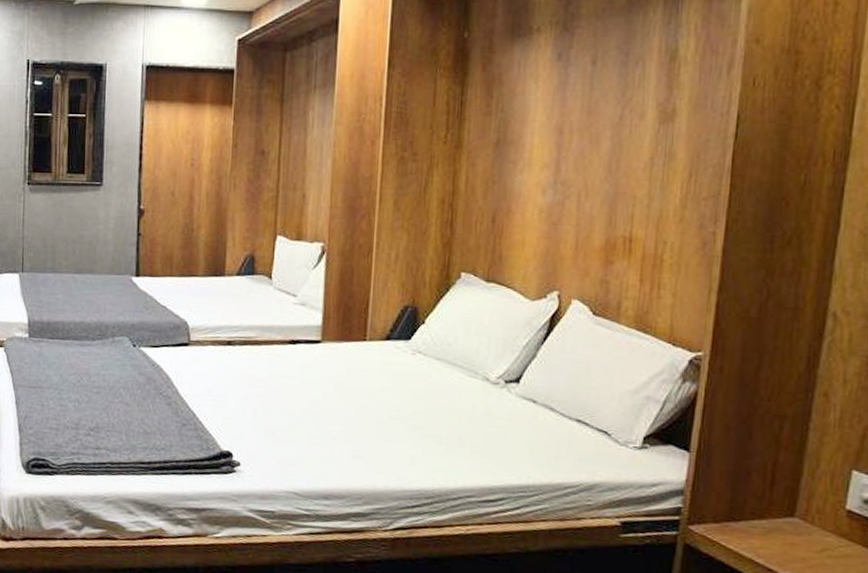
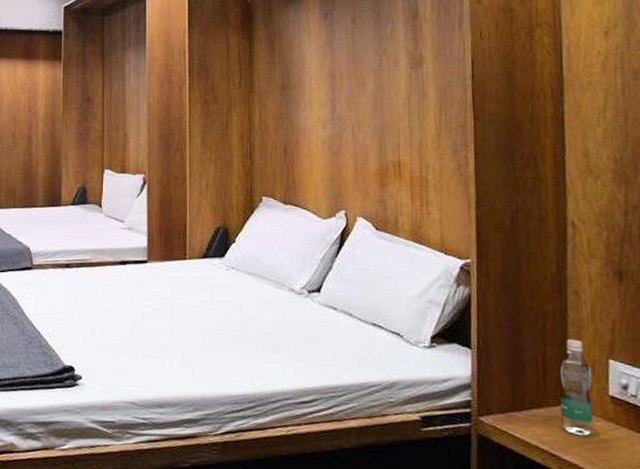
bottle: none [784,445,830,551] -> present [559,338,593,436]

